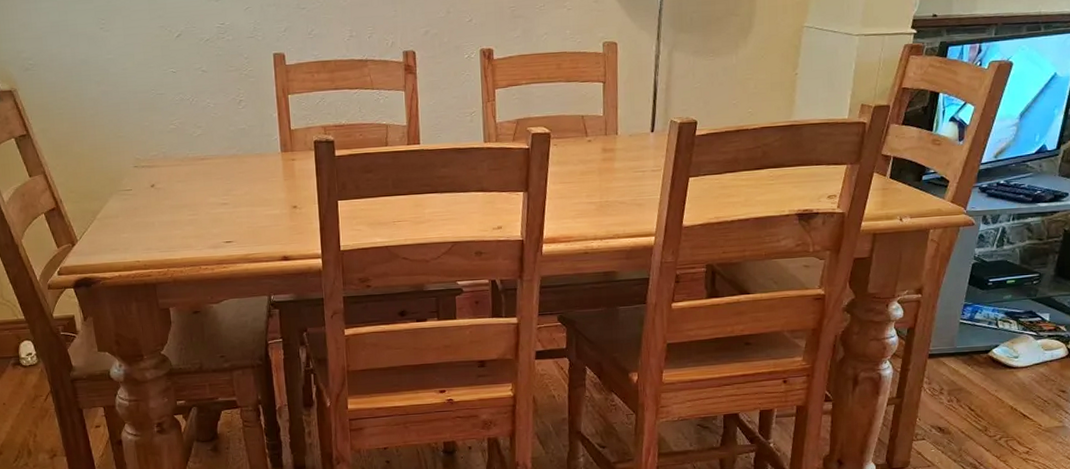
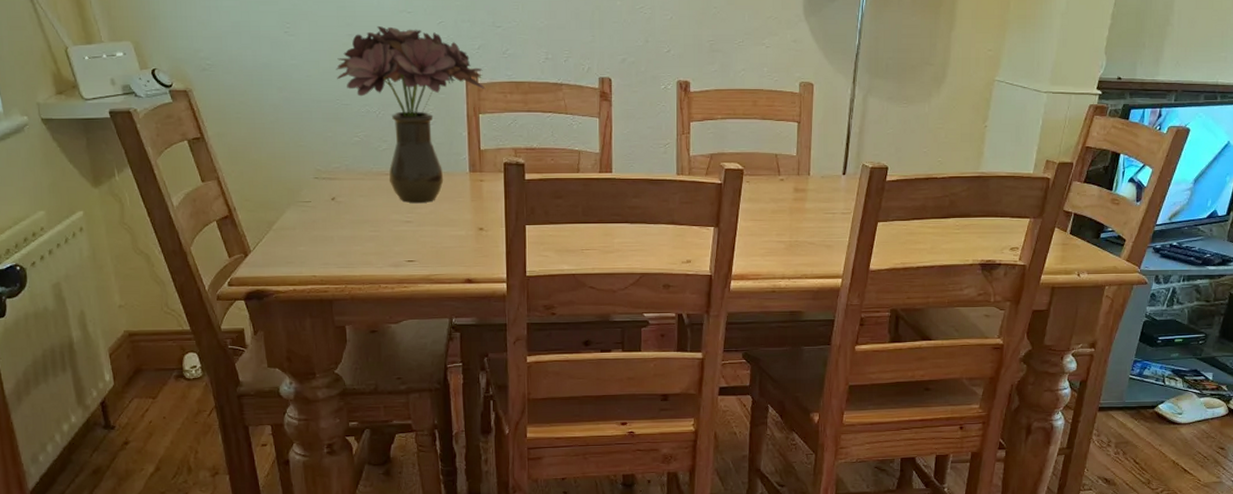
flower arrangement: none [149,15,294,186] -> present [335,25,486,203]

